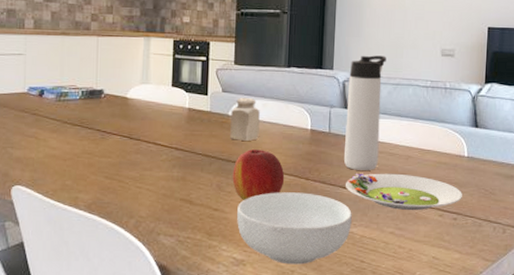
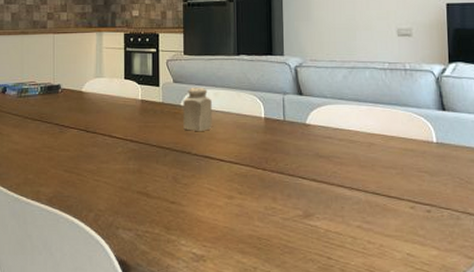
apple: present [232,149,285,200] -> none [188,140,241,192]
cereal bowl: present [237,192,352,265] -> none [194,184,315,261]
thermos bottle: present [343,55,386,170] -> none [300,39,339,159]
salad plate: present [346,173,462,211] -> none [305,162,435,203]

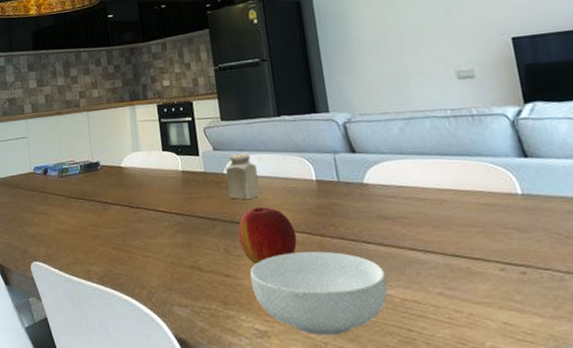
apple: none [188,140,241,192] -> present [238,207,297,264]
cereal bowl: none [194,184,315,261] -> present [250,251,388,336]

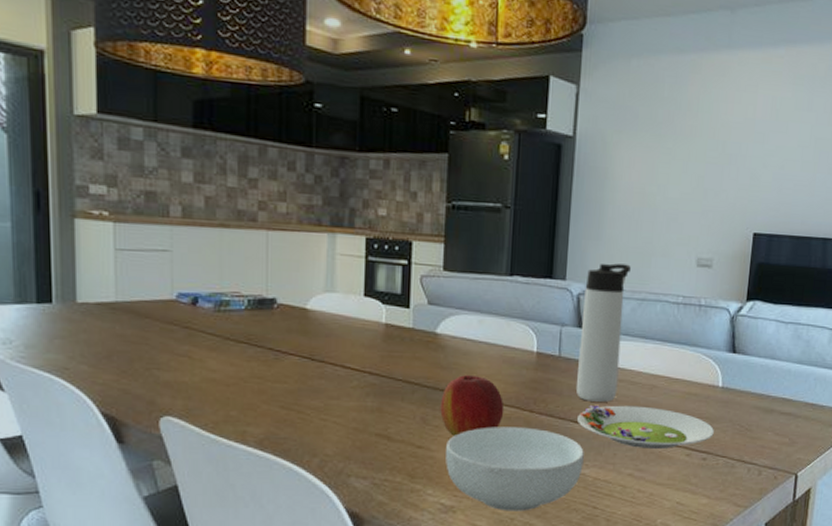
salt shaker: present [226,153,260,200] -> none [437,312,475,365]
thermos bottle: none [348,89,405,222] -> present [575,263,631,402]
salad plate: none [369,221,527,266] -> present [577,405,714,450]

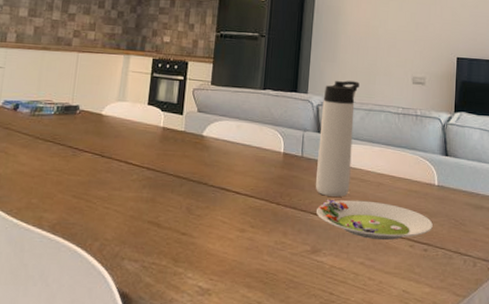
apple: present [440,375,505,436] -> none [202,171,256,225]
cereal bowl: present [446,426,584,511] -> none [204,217,322,296]

